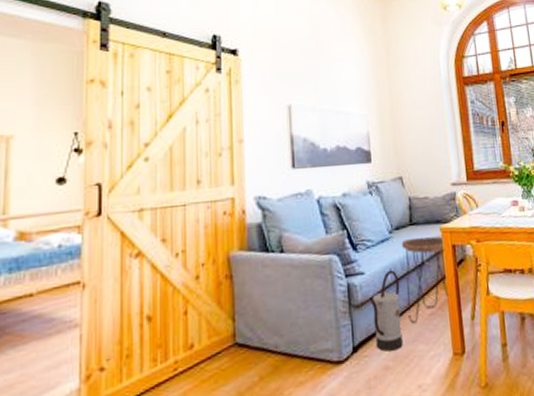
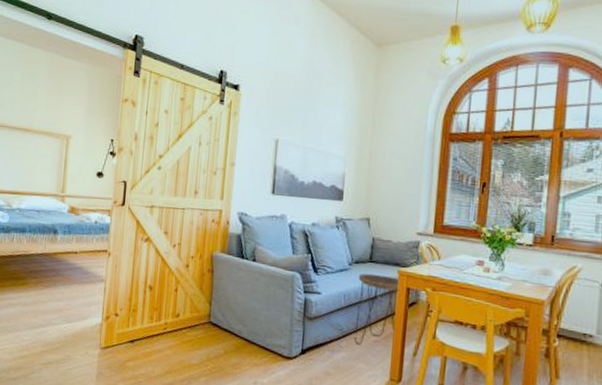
watering can: present [369,269,403,352] -> none [321,296,351,362]

